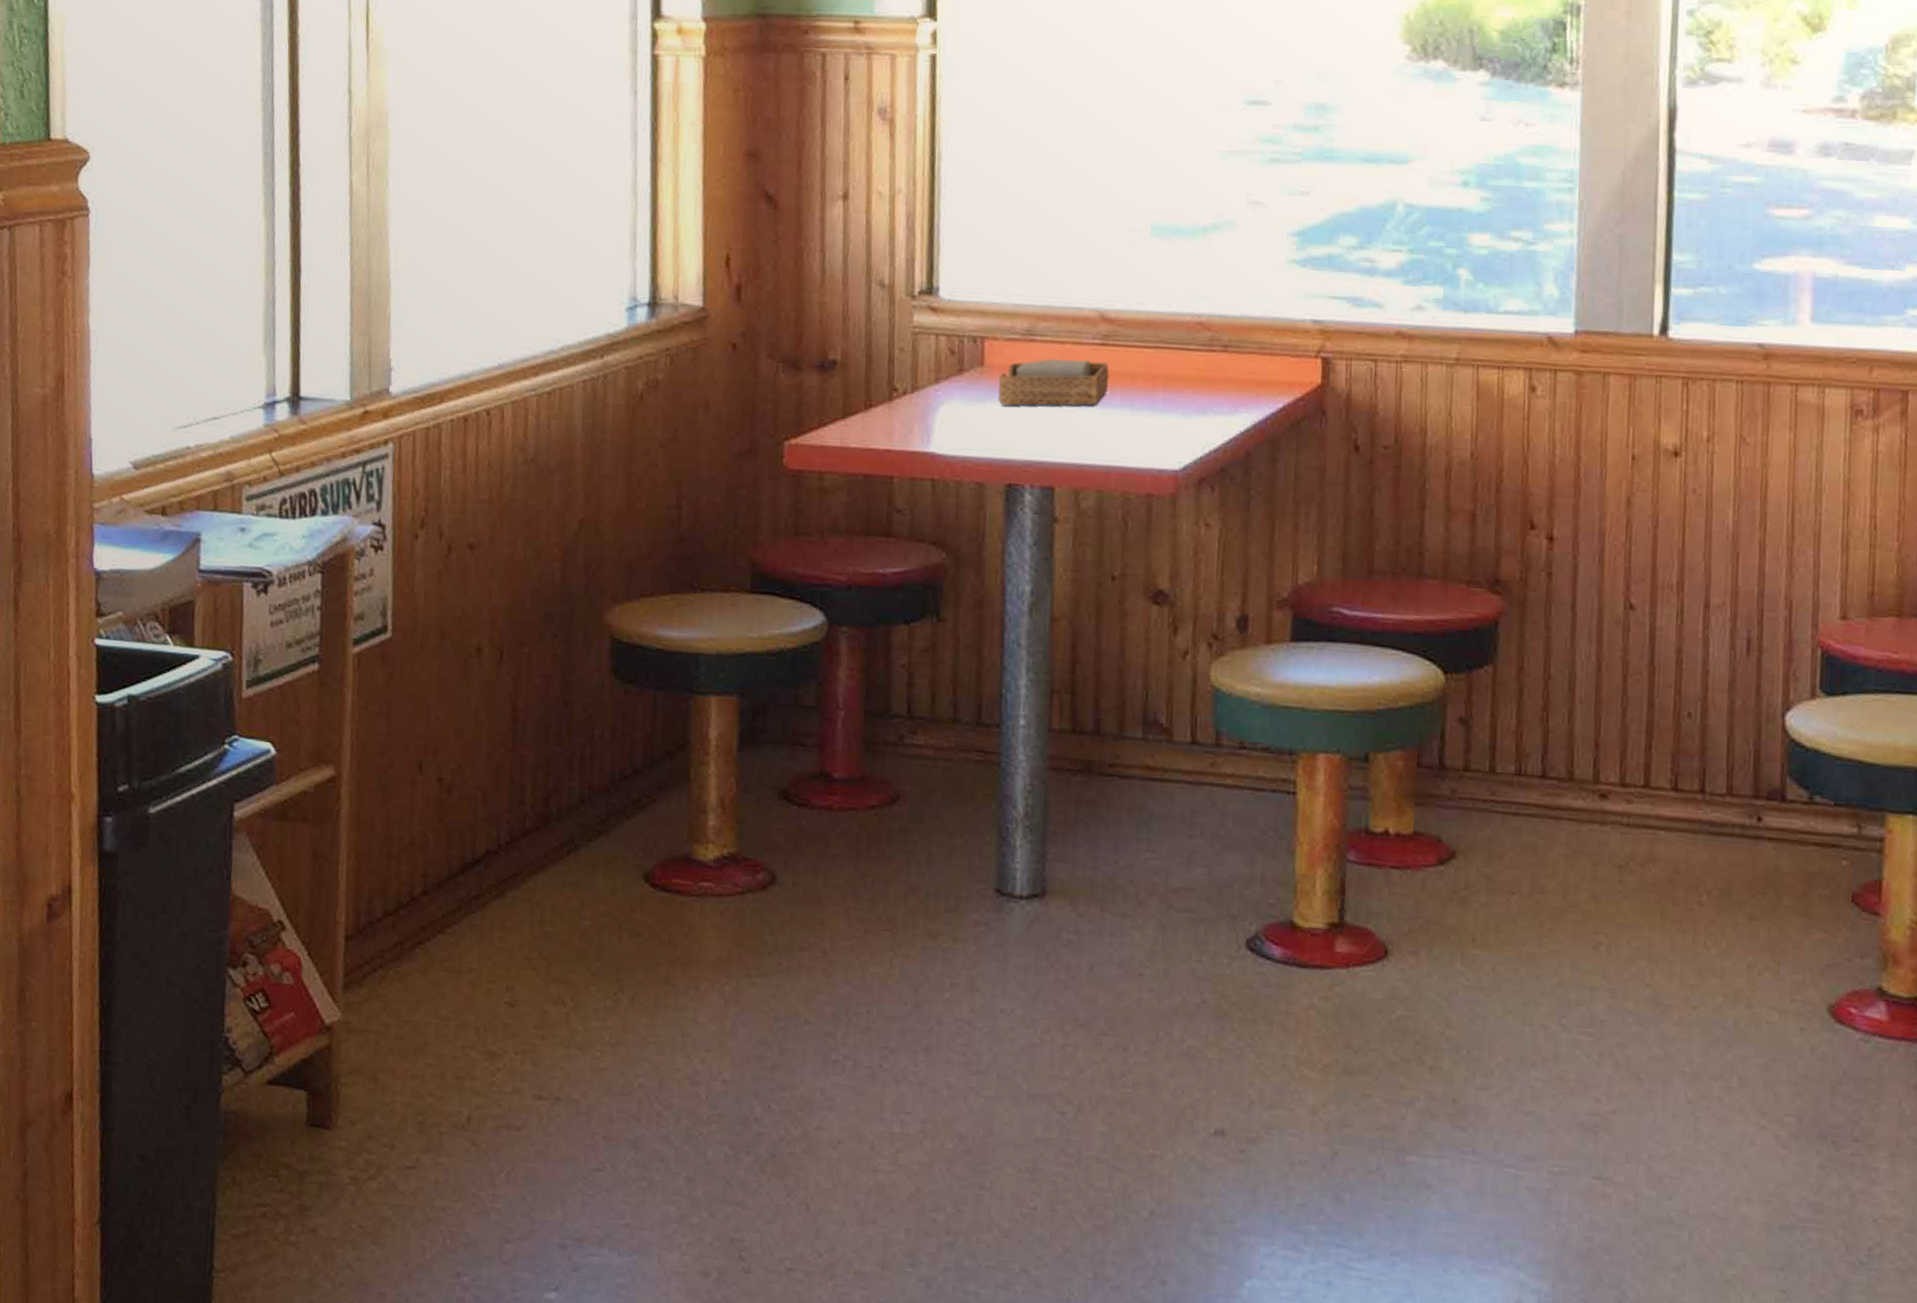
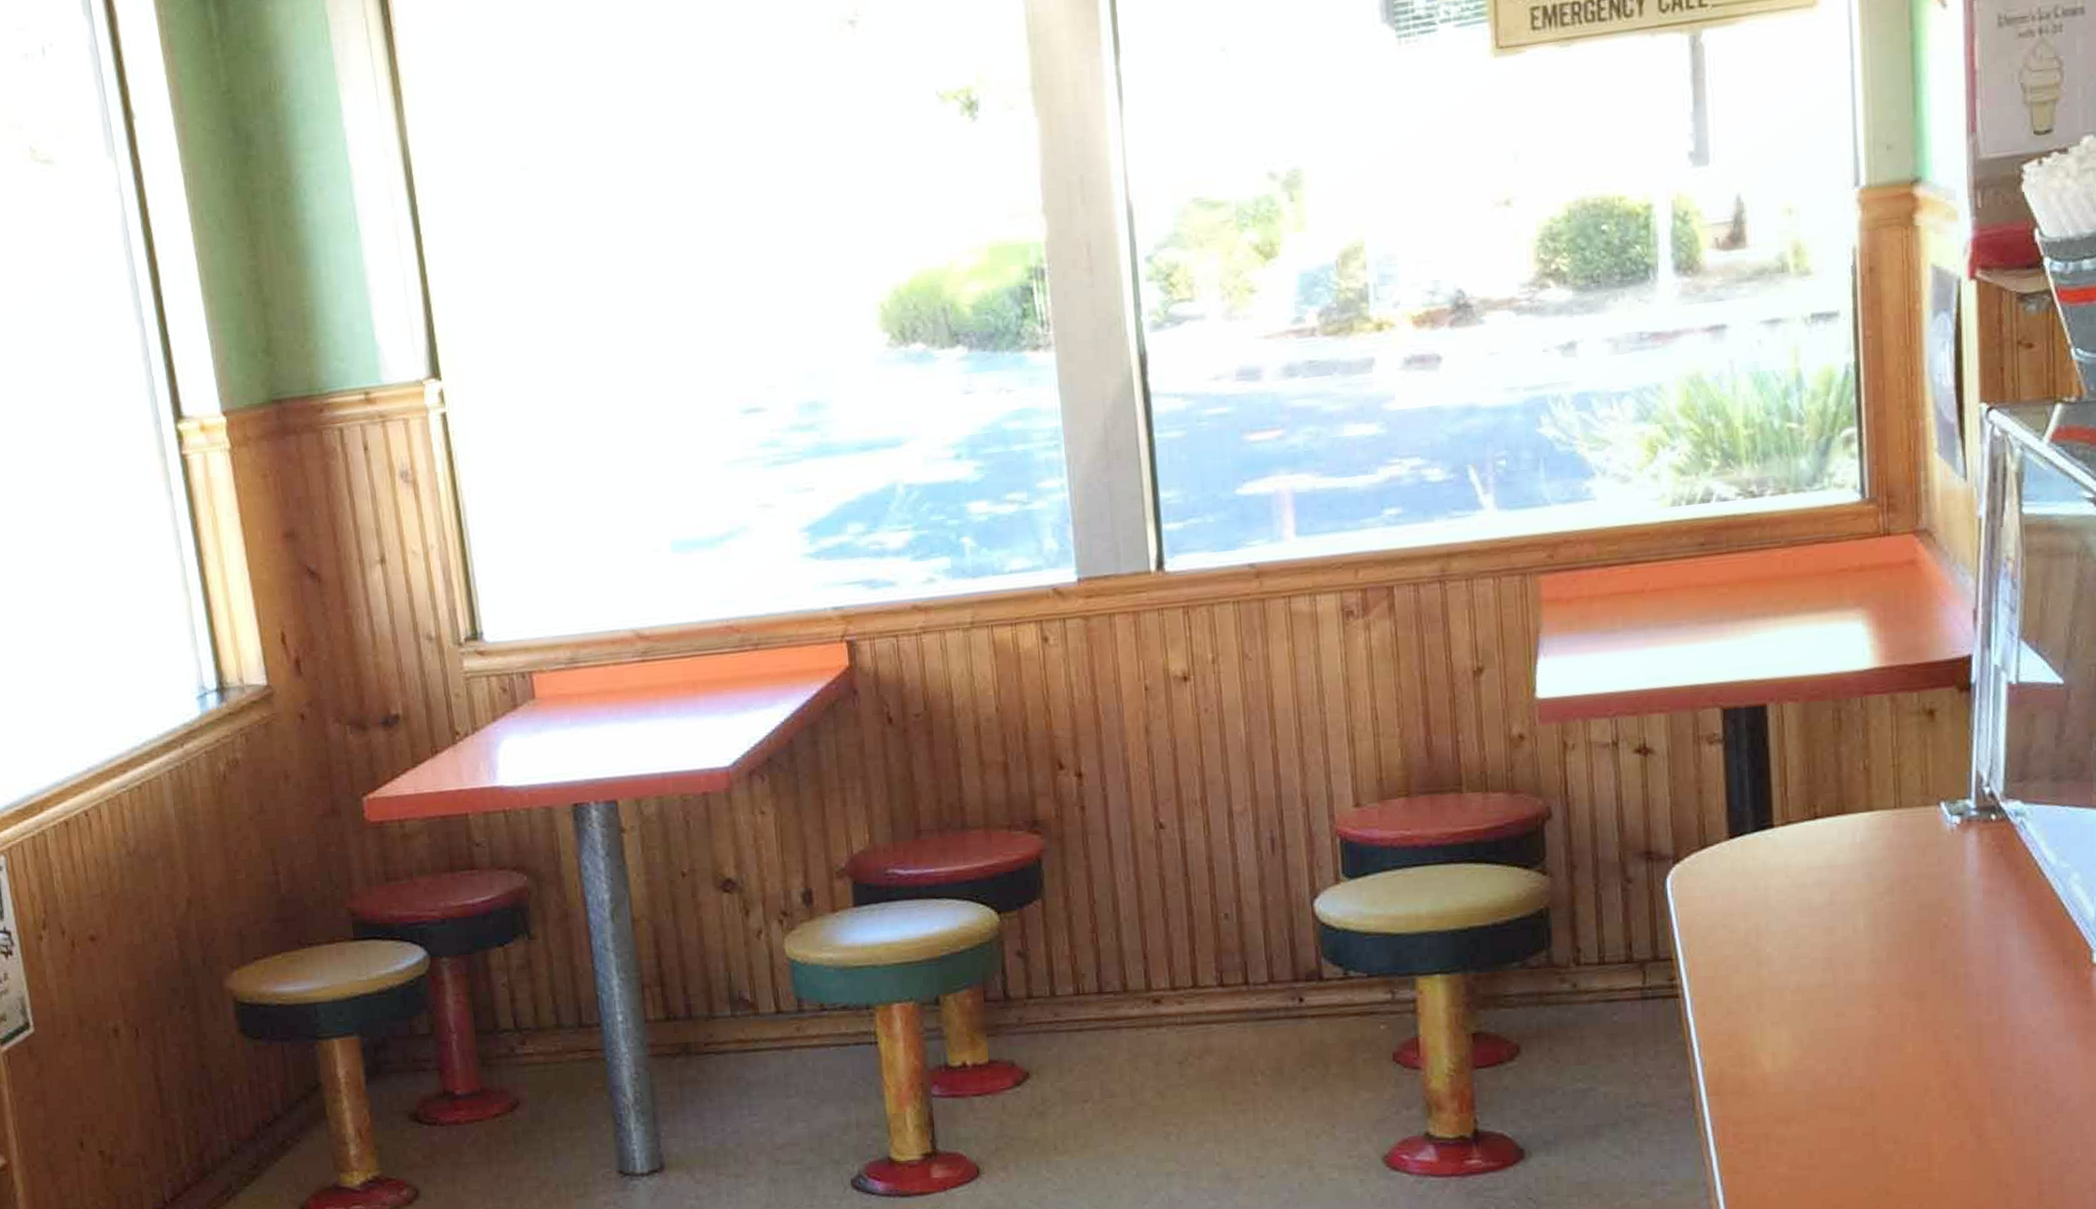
napkin holder: present [997,359,1110,406] -> none [551,677,654,733]

